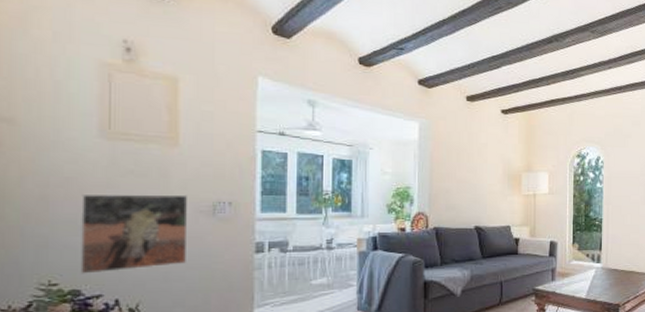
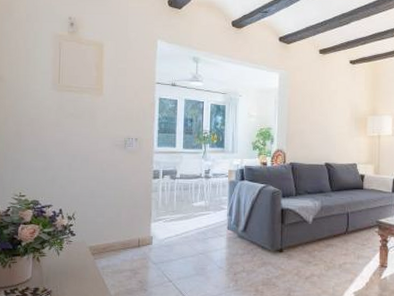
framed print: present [79,194,188,274] -> none [39,130,108,189]

